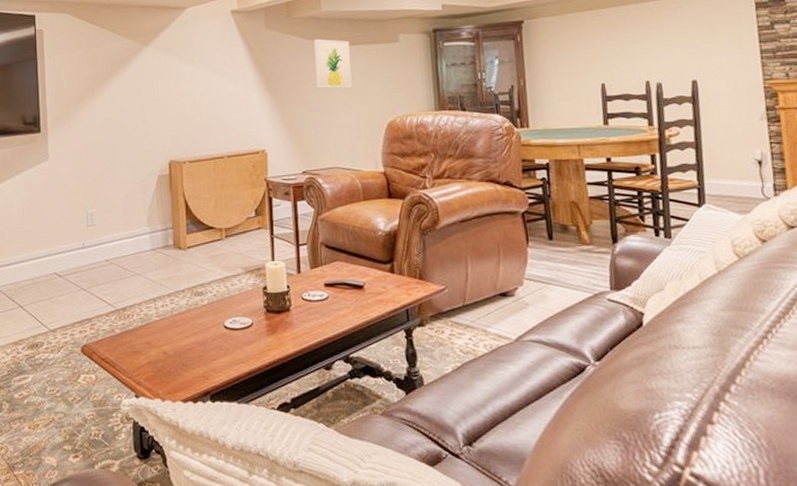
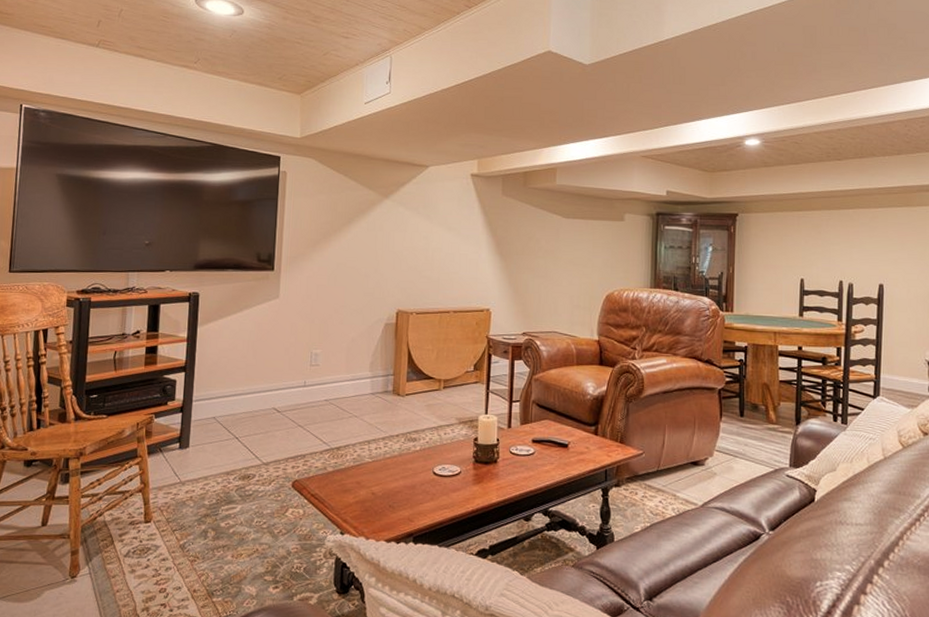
wall art: present [313,39,352,89] -> none [544,209,579,259]

